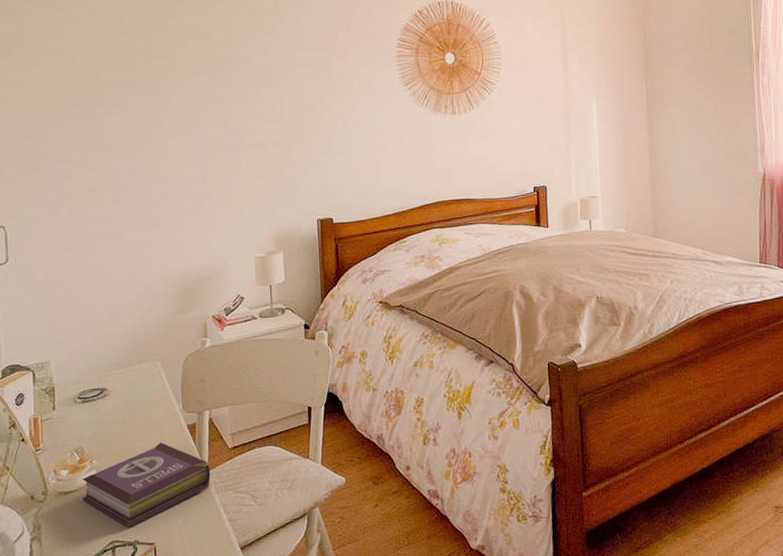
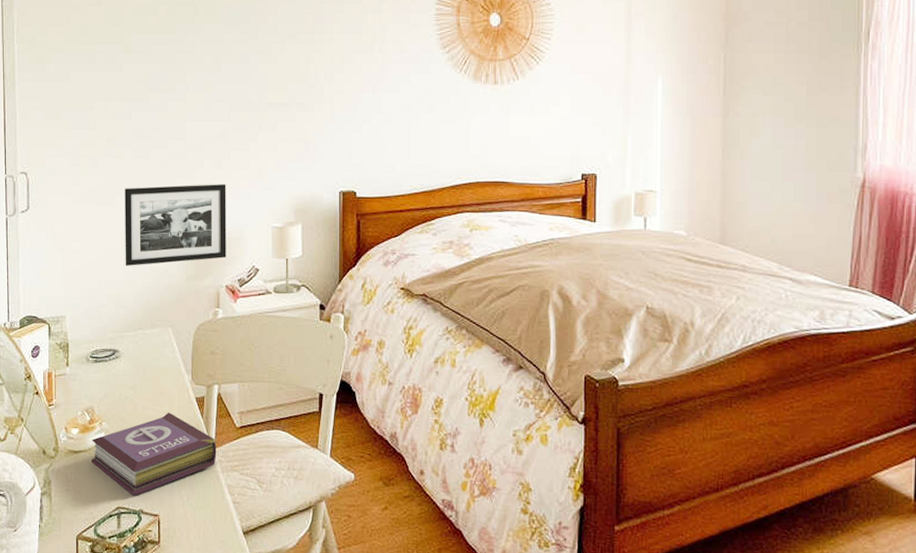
picture frame: none [107,221,212,308] -> present [125,184,227,267]

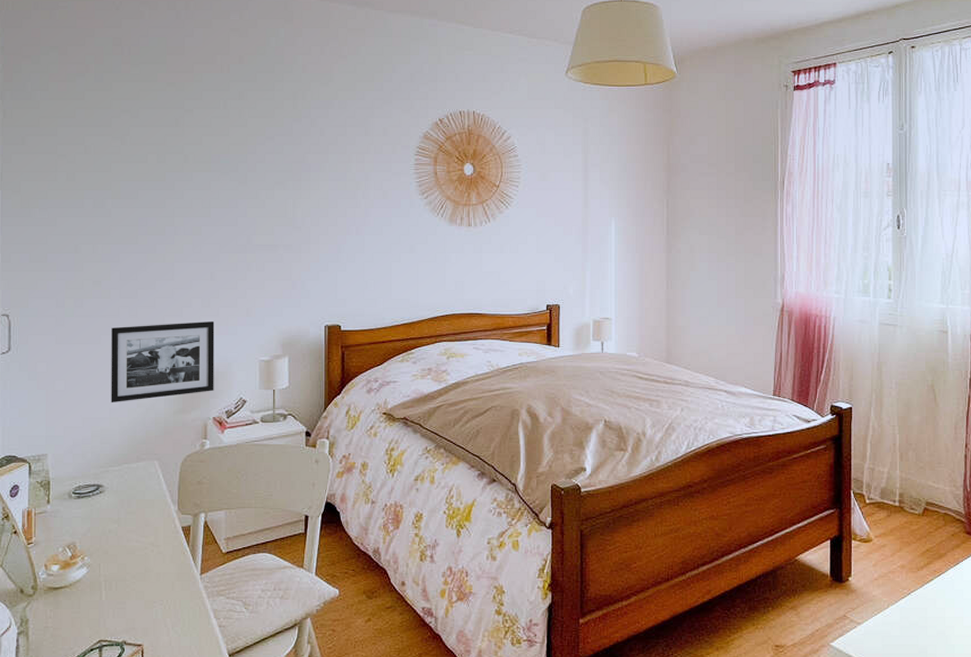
book: present [91,412,217,496] -> none [72,543,203,628]

